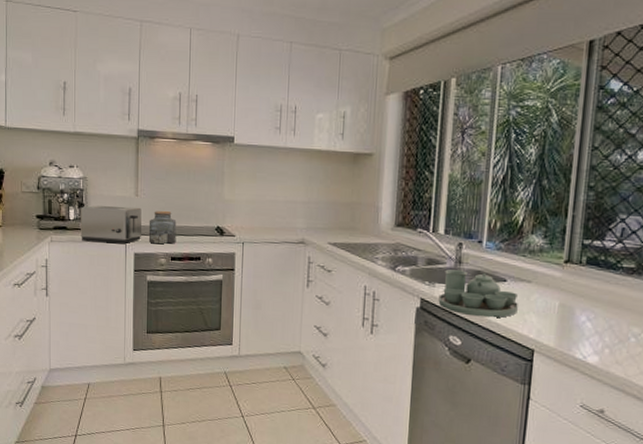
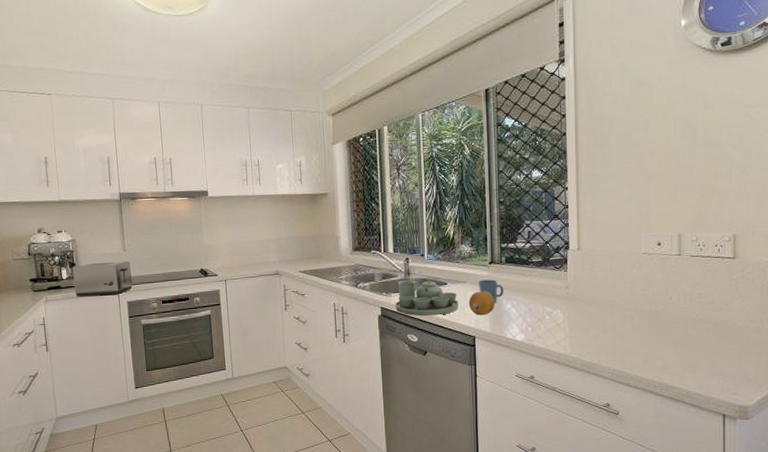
jar: present [148,211,177,245] -> none [138,261,165,291]
fruit: none [531,295,566,326] -> present [468,291,495,316]
mug: none [547,281,580,313] -> present [479,279,504,304]

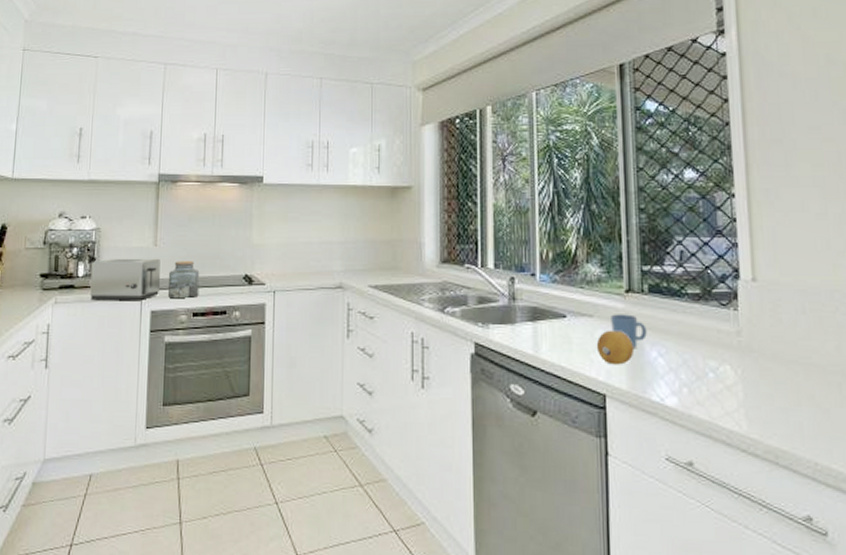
jar: none [138,261,165,291] -> present [167,261,200,299]
tea set: present [395,280,458,317] -> none [494,308,582,360]

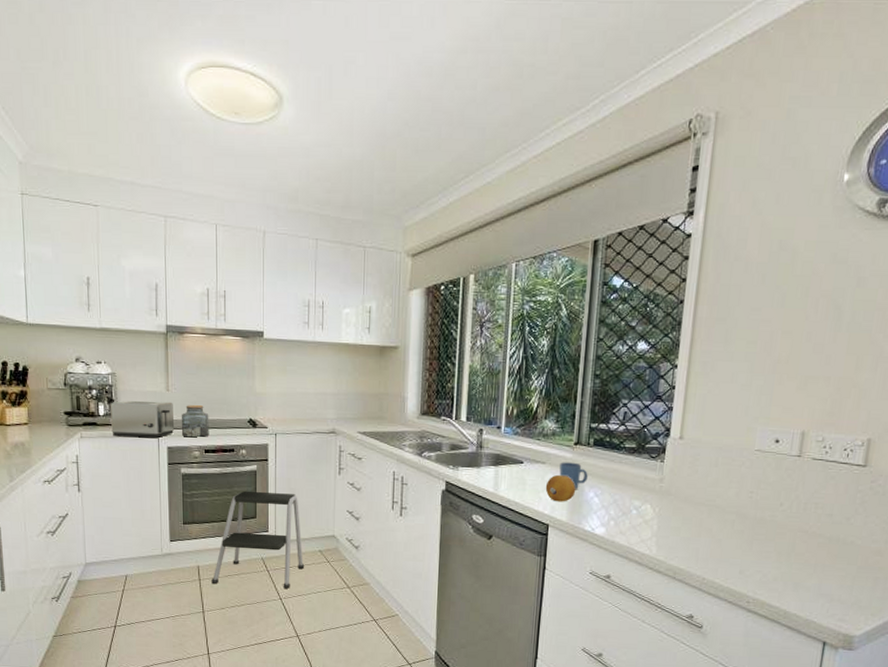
step stool: none [192,361,307,489] -> present [211,490,305,589]

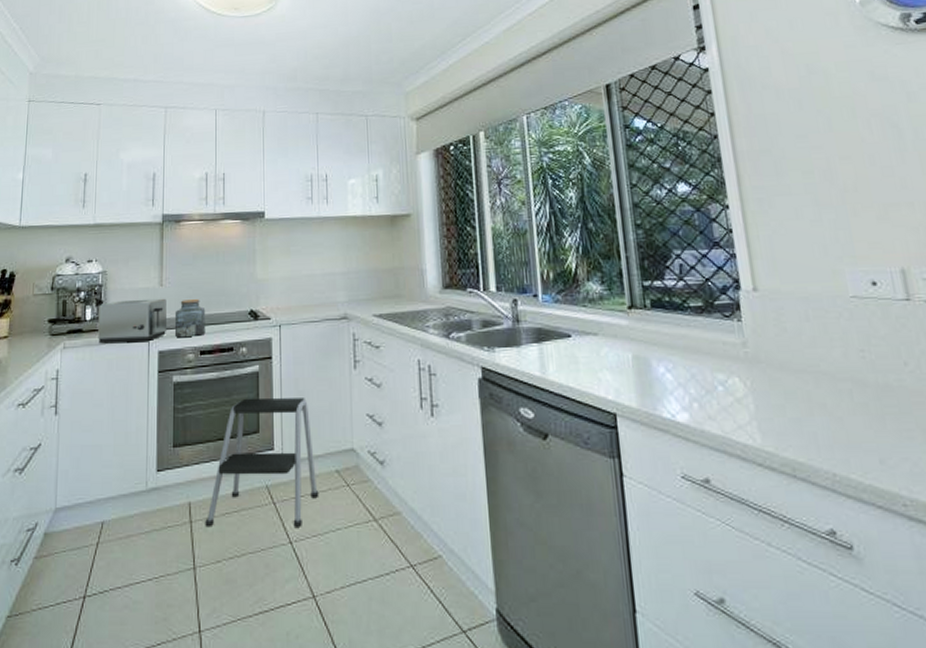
fruit: present [545,474,576,502] -> none [603,347,642,383]
mug: present [559,462,588,490] -> none [615,330,653,366]

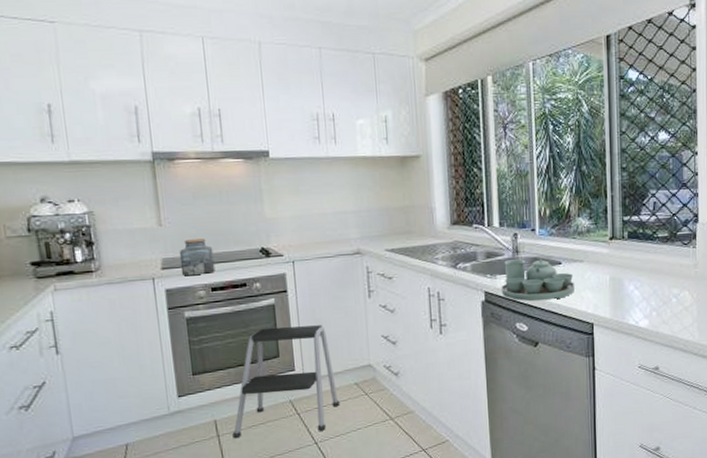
toaster: present [97,298,168,344] -> none [88,238,173,285]
tea set: none [500,330,589,382] -> present [501,259,574,302]

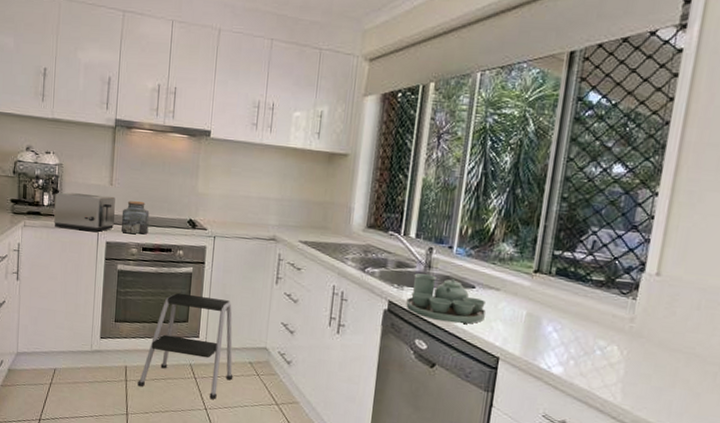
toaster: none [88,238,173,285] -> present [54,192,115,232]

